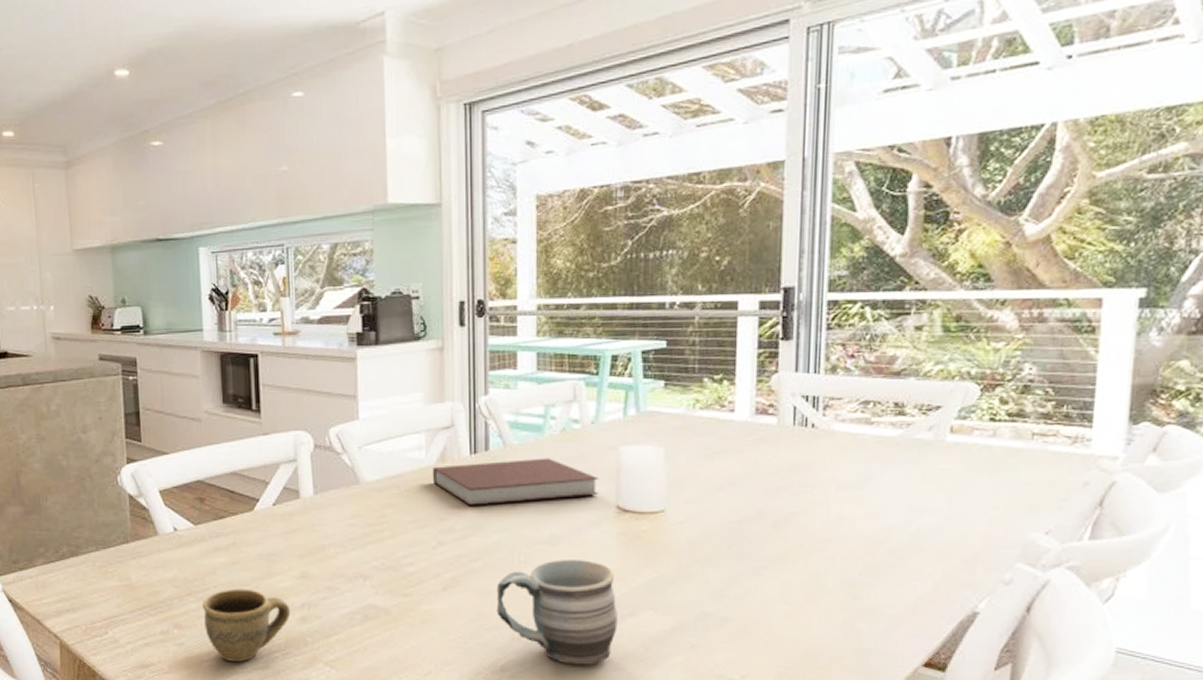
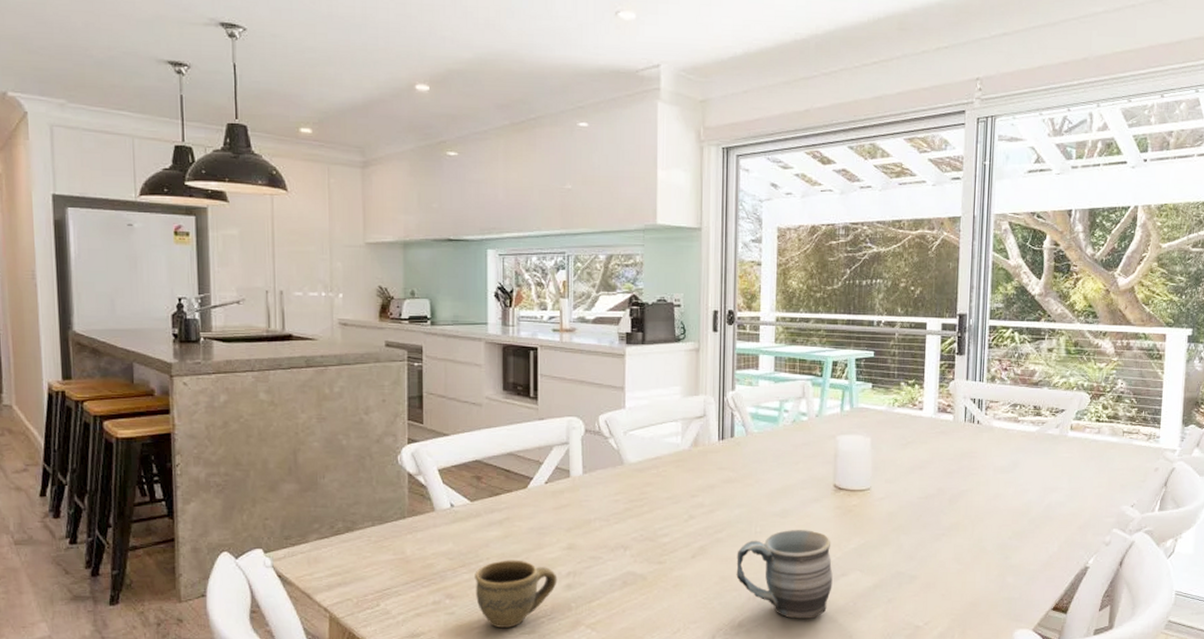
notebook: present [432,458,599,506] -> none [686,444,821,485]

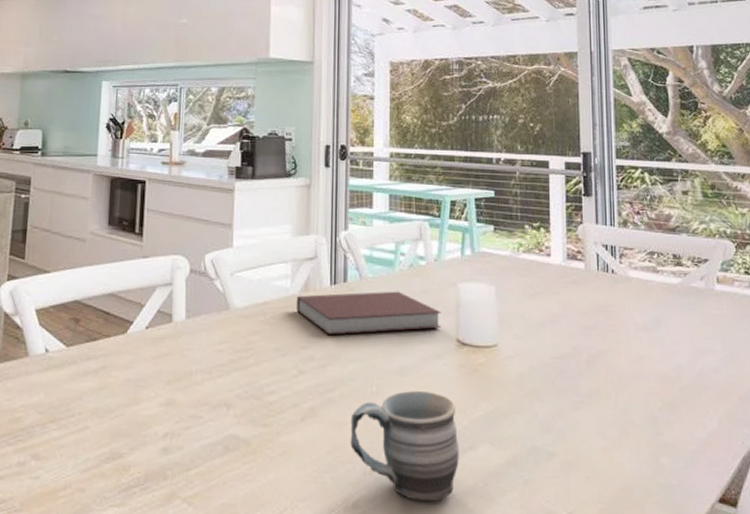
cup: present [475,560,557,628] -> none [64,416,153,498]
notebook: none [686,444,821,485] -> present [296,291,441,336]

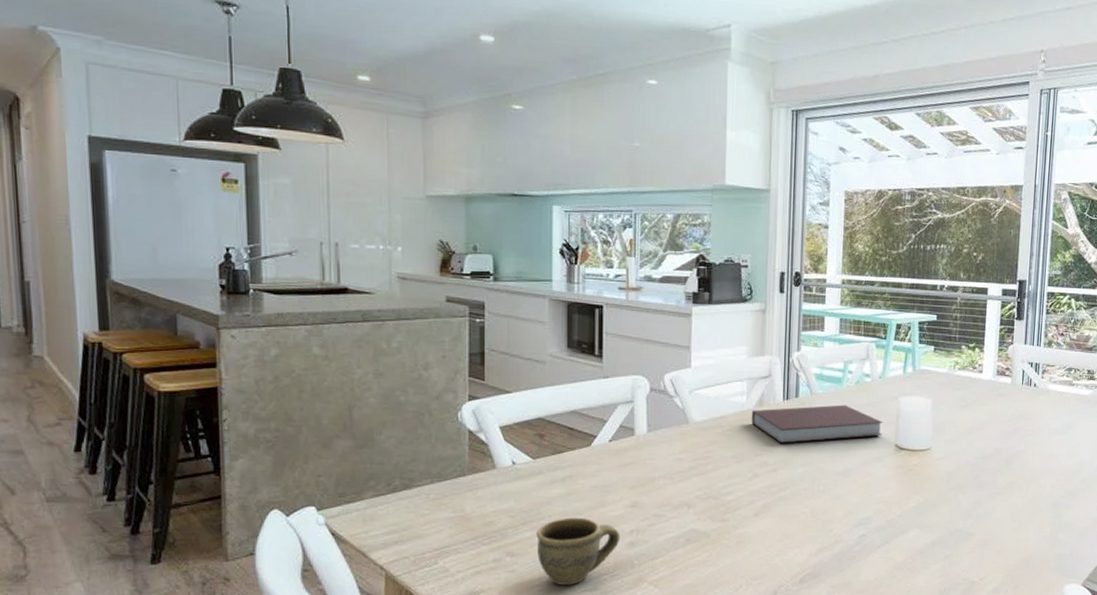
cup: none [64,416,153,498] -> present [536,517,620,585]
mug: present [350,391,459,501] -> none [798,488,893,575]

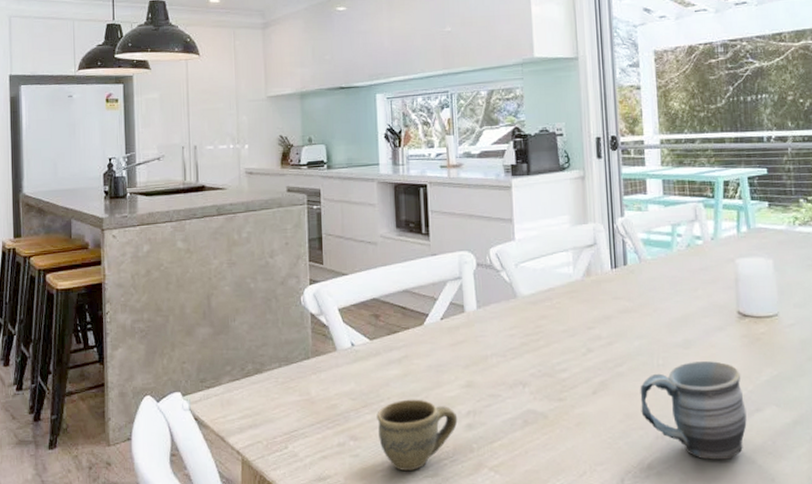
notebook: present [751,404,883,444] -> none [579,270,722,315]
mug: none [798,488,893,575] -> present [640,361,747,460]

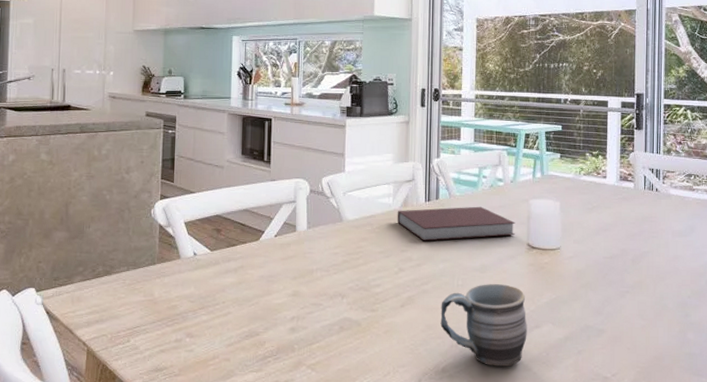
cup: present [377,399,458,471] -> none [212,304,283,365]
notebook: none [579,270,722,315] -> present [397,206,515,241]

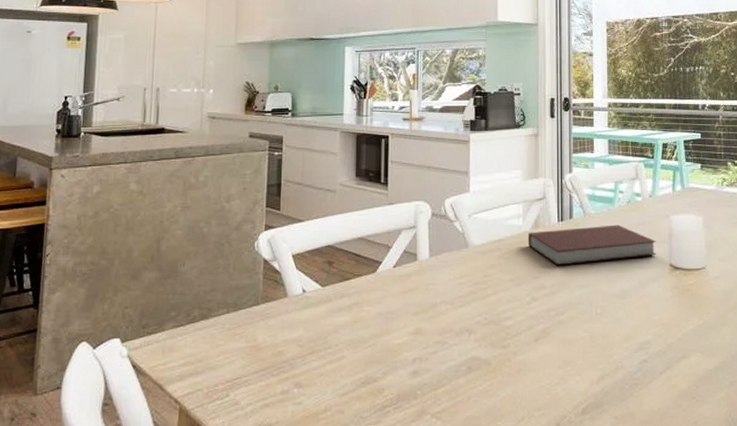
mug: present [440,284,527,367] -> none [578,310,674,405]

